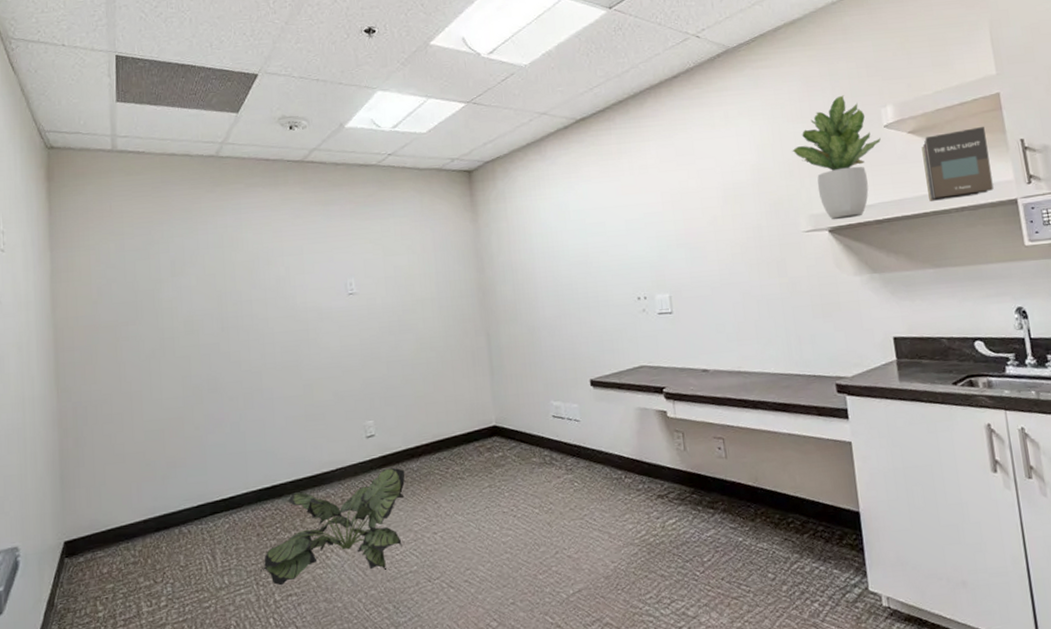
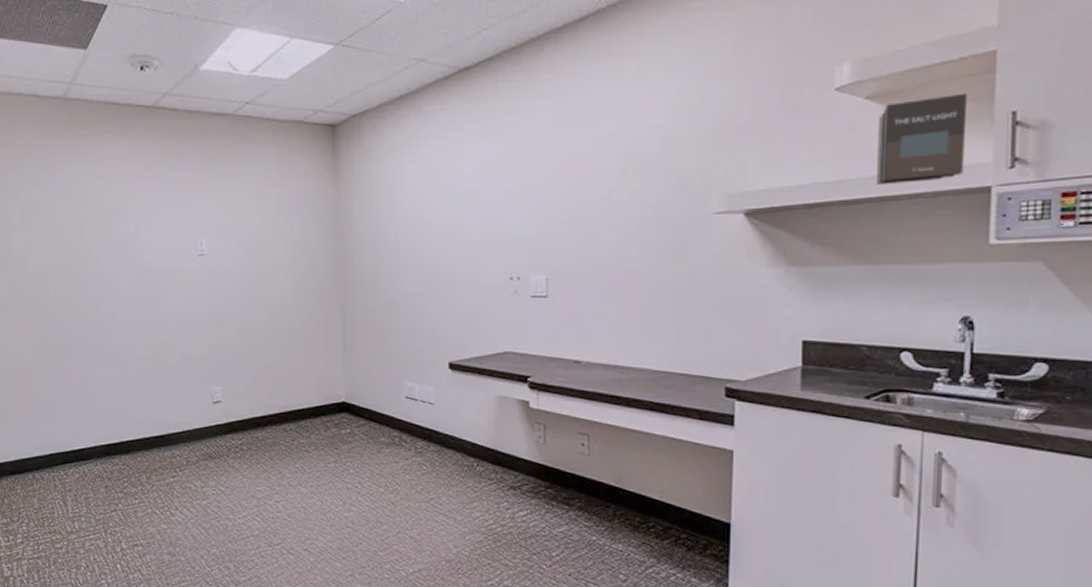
plant: present [260,467,405,586] -> none [108,434,250,536]
potted plant: present [792,95,881,220] -> none [714,48,828,202]

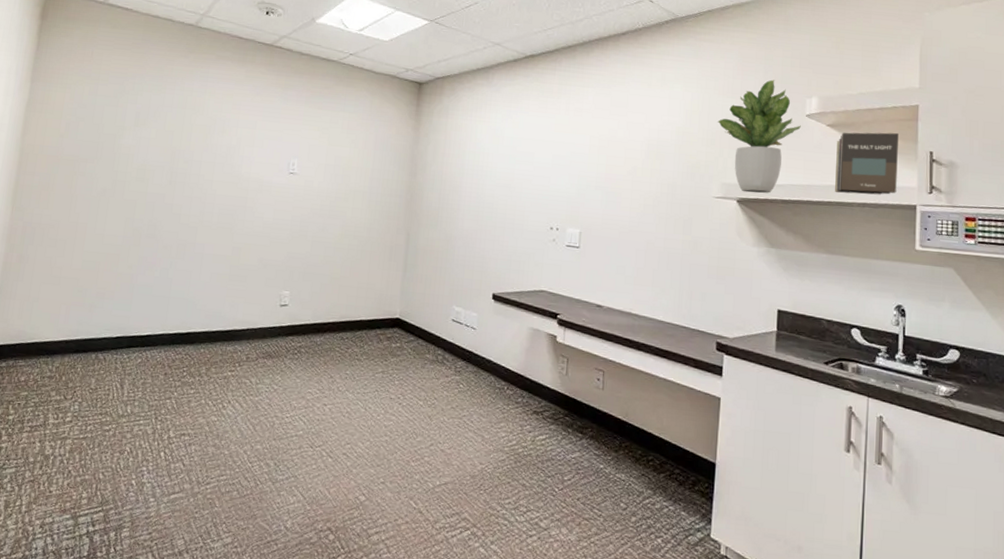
potted plant: none [714,48,828,202] -> present [717,79,801,194]

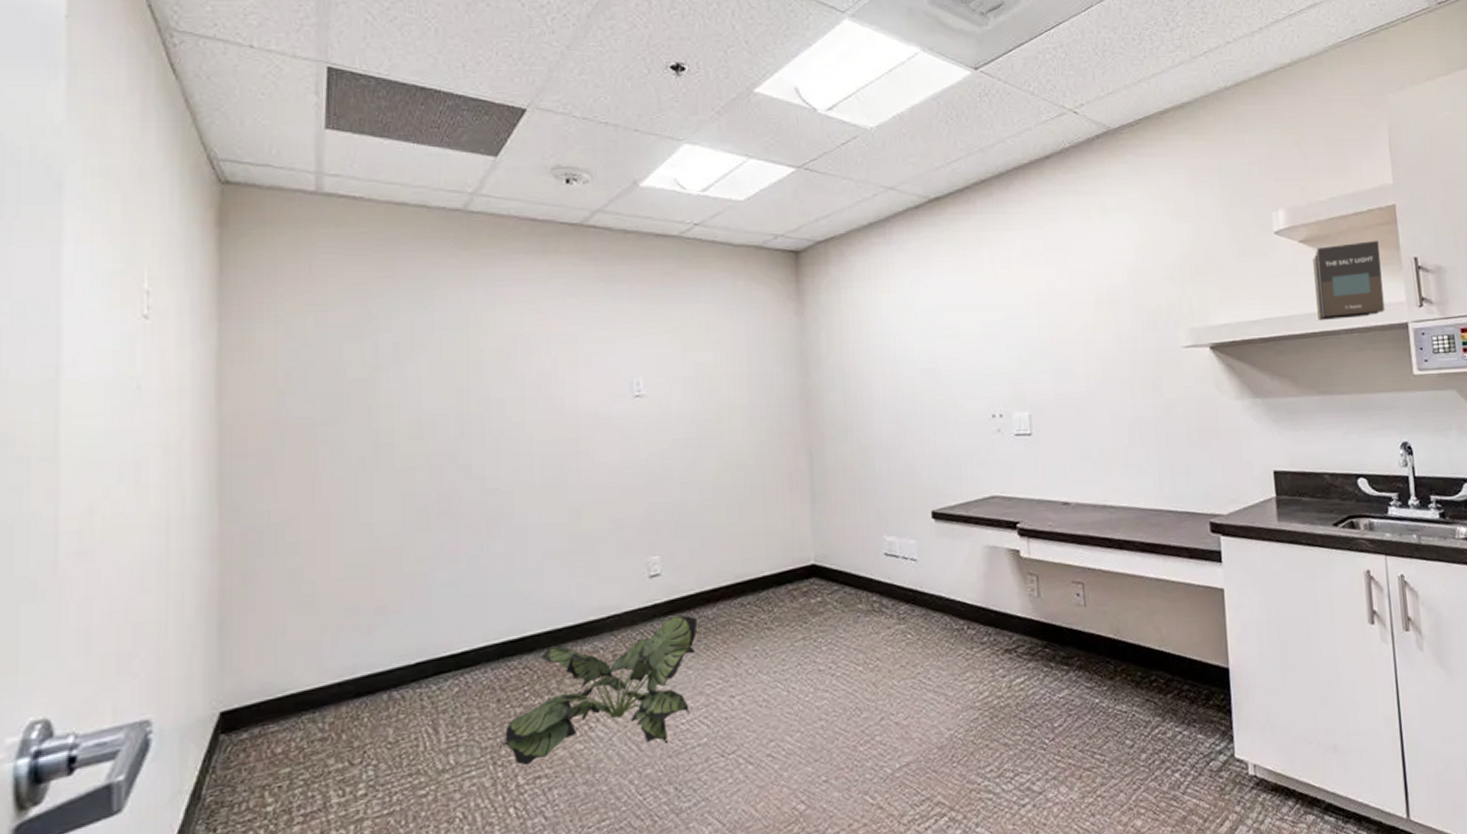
plant: none [161,337,309,429] -> present [500,615,698,766]
potted plant: present [717,79,801,194] -> none [1174,194,1270,336]

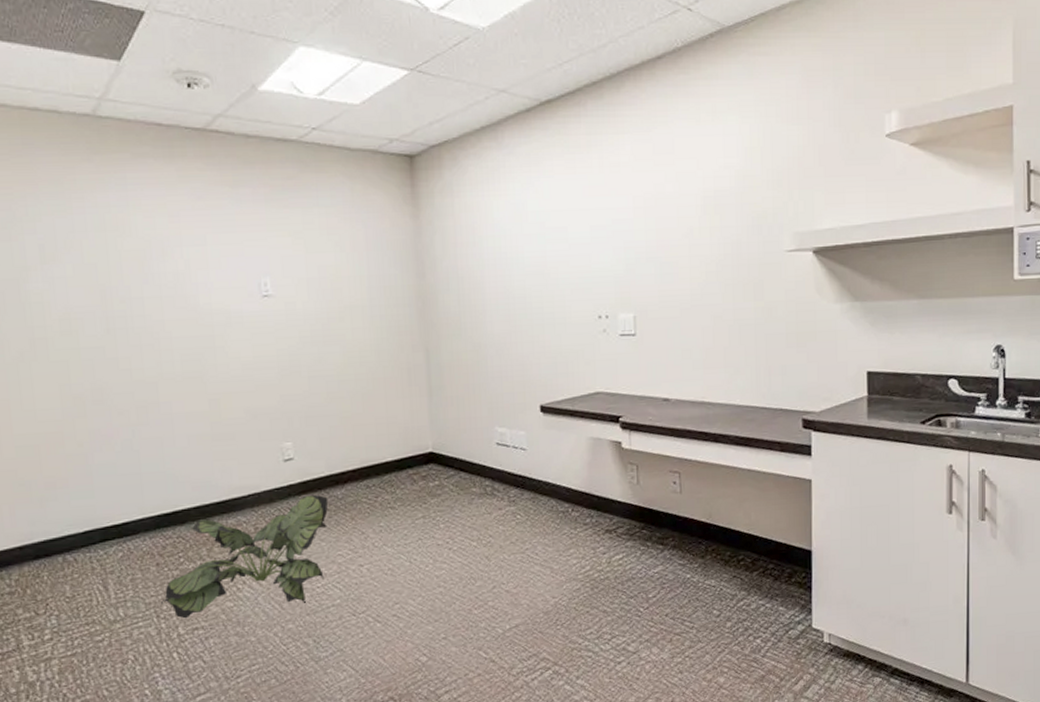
books: present [1313,240,1385,320] -> none [923,142,991,225]

